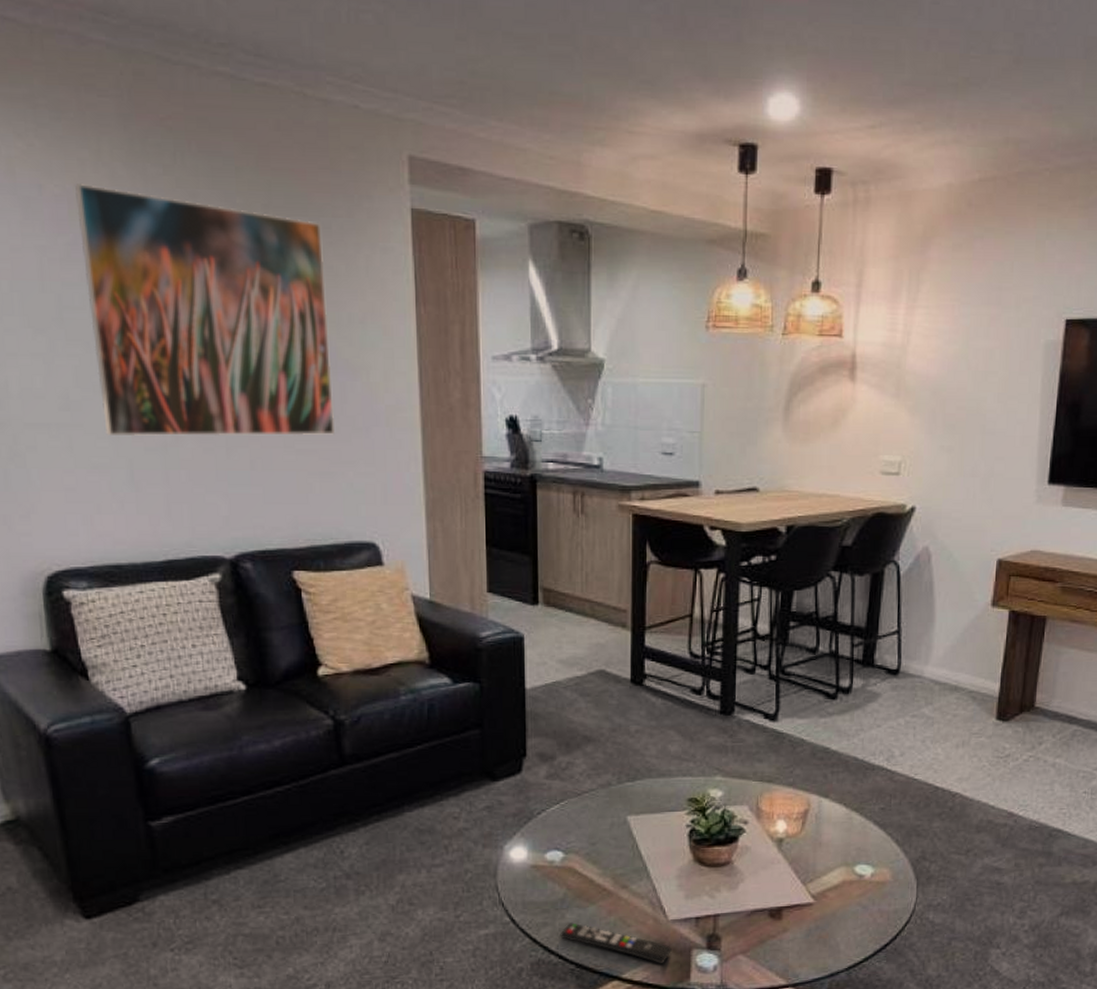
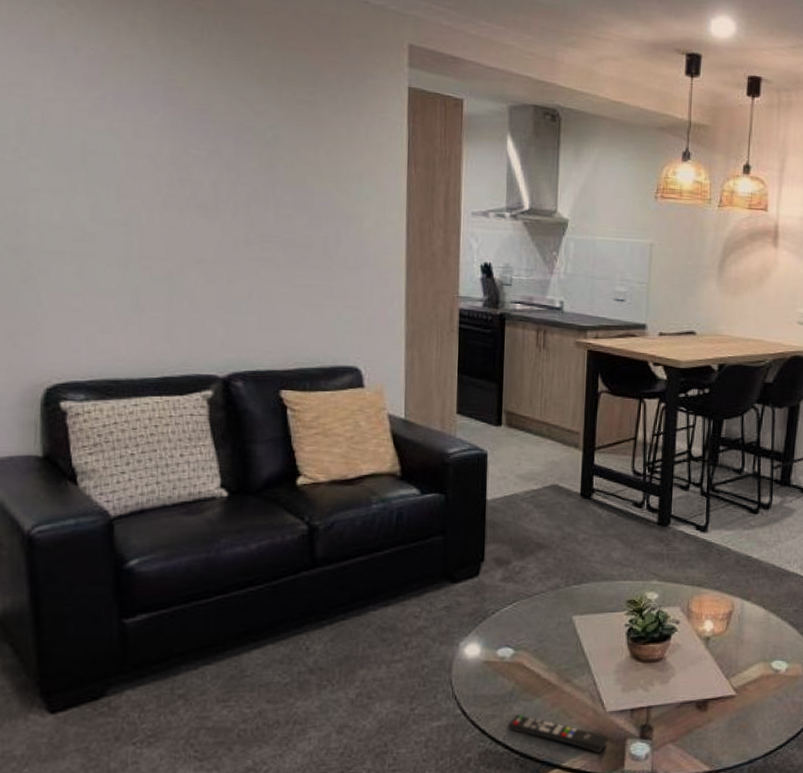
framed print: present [75,182,335,437] -> none [109,47,329,273]

